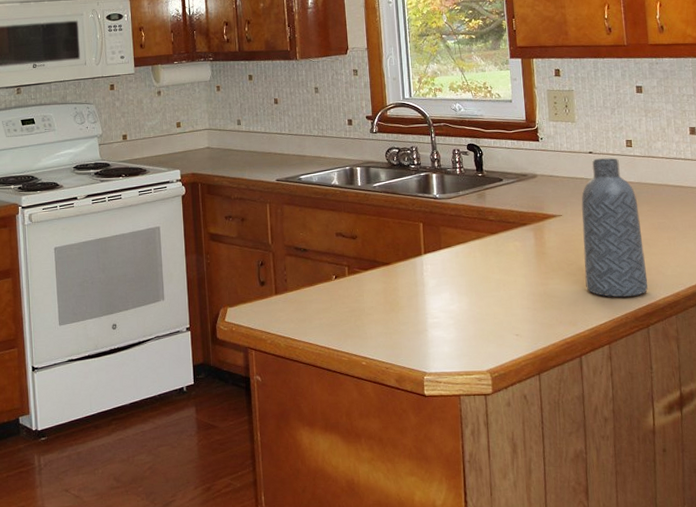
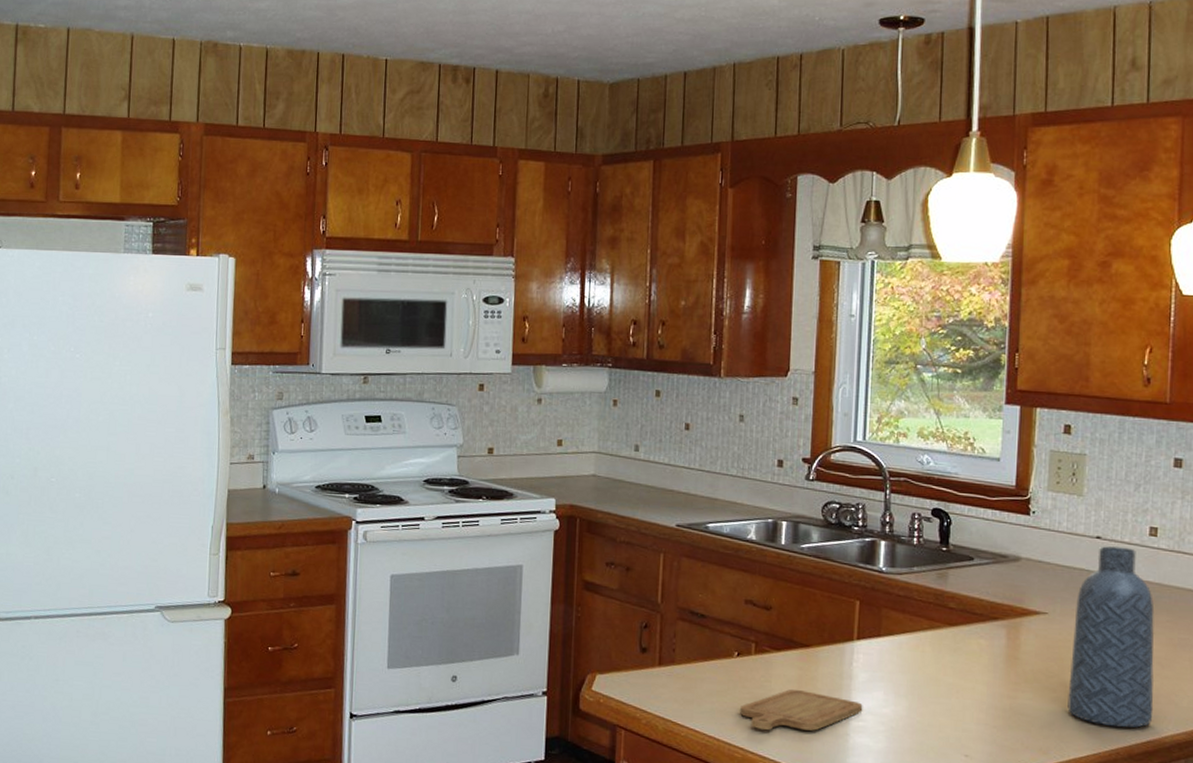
chopping board: none [342,299,436,336] -> present [740,689,863,731]

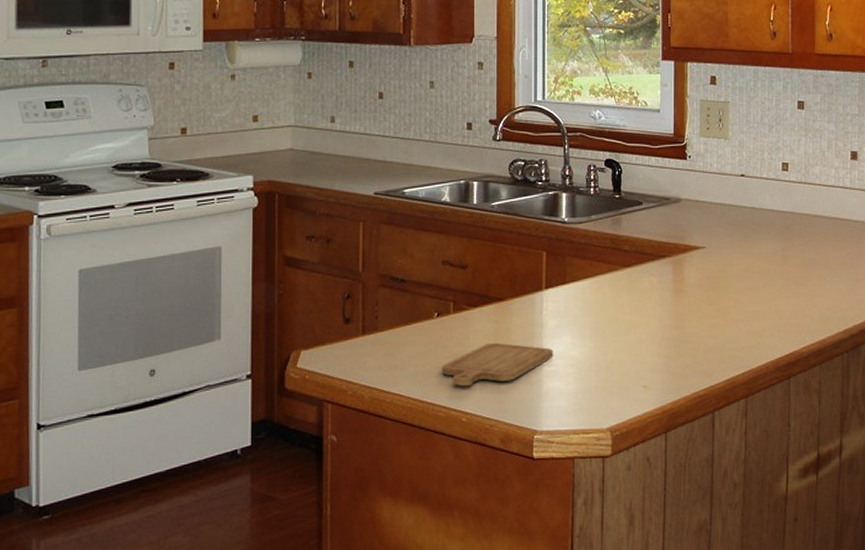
vase: present [1068,546,1155,728] -> none [725,182,793,344]

